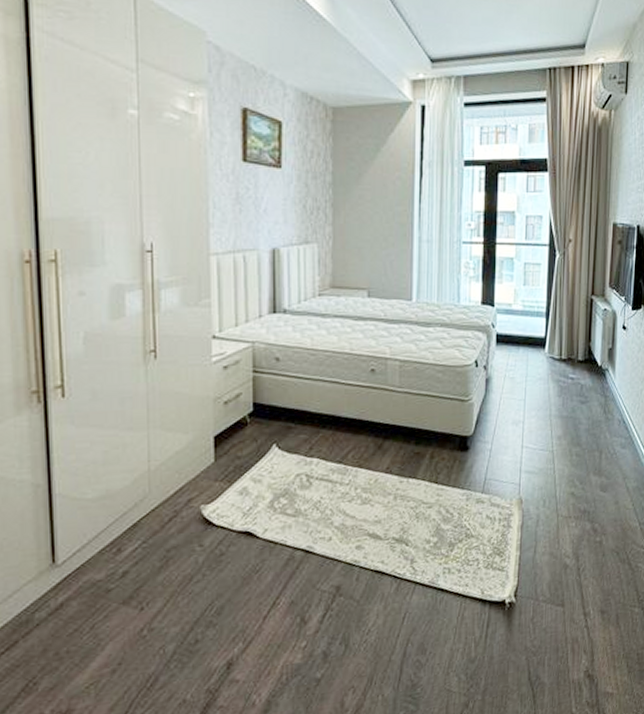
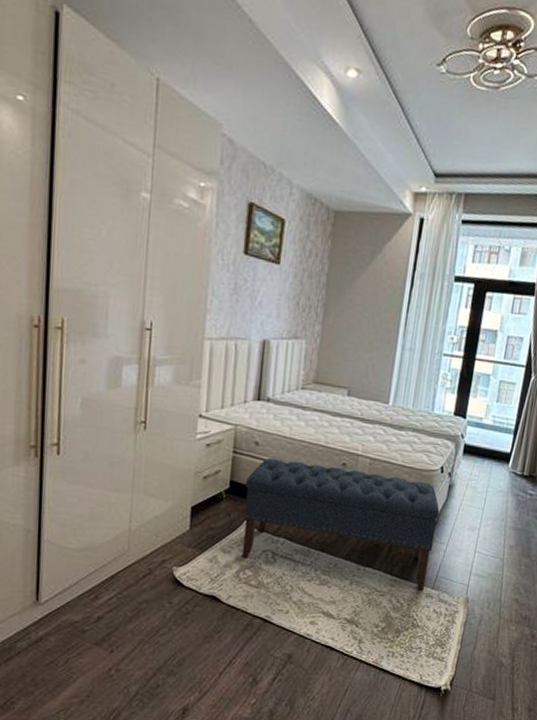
bench: none [270,372,480,496] -> present [241,458,440,590]

